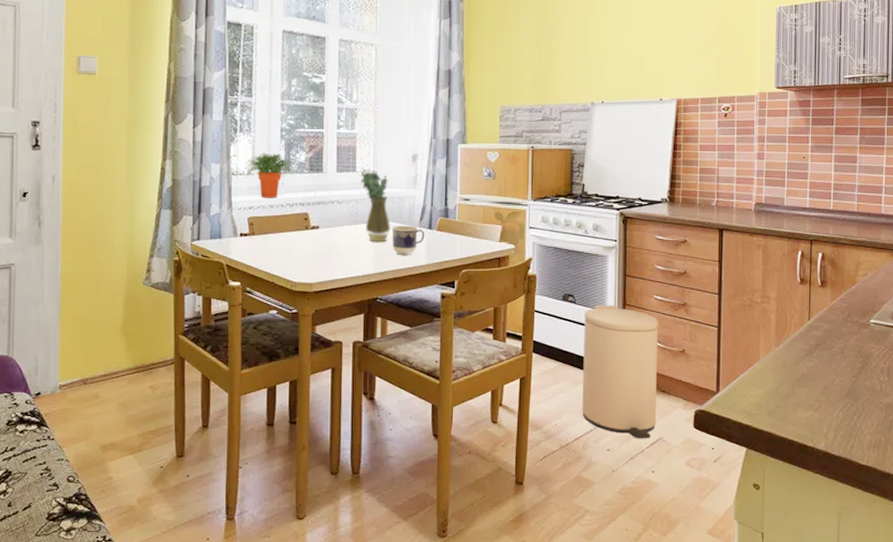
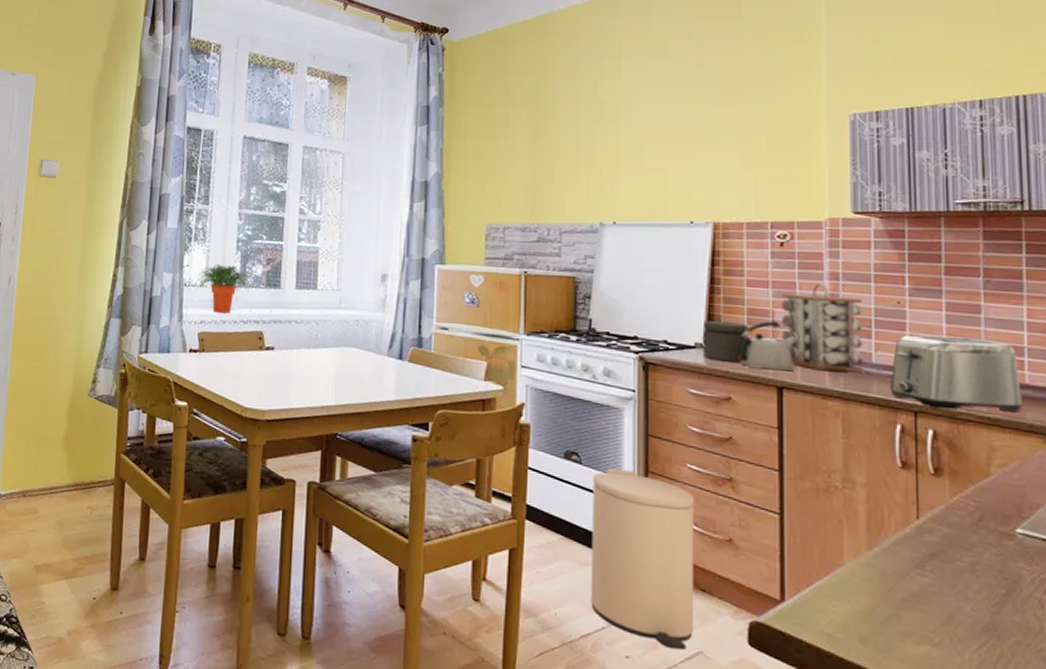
vase: present [360,167,390,243] -> none [321,285,354,371]
cup: present [391,225,425,255] -> none [355,352,394,388]
jar: none [668,180,700,212] -> present [704,320,748,363]
kettle: none [691,177,734,217] -> present [737,321,797,372]
spice rack: none [724,145,779,215] -> present [782,283,863,372]
toaster: none [795,181,879,237] -> present [890,334,1022,412]

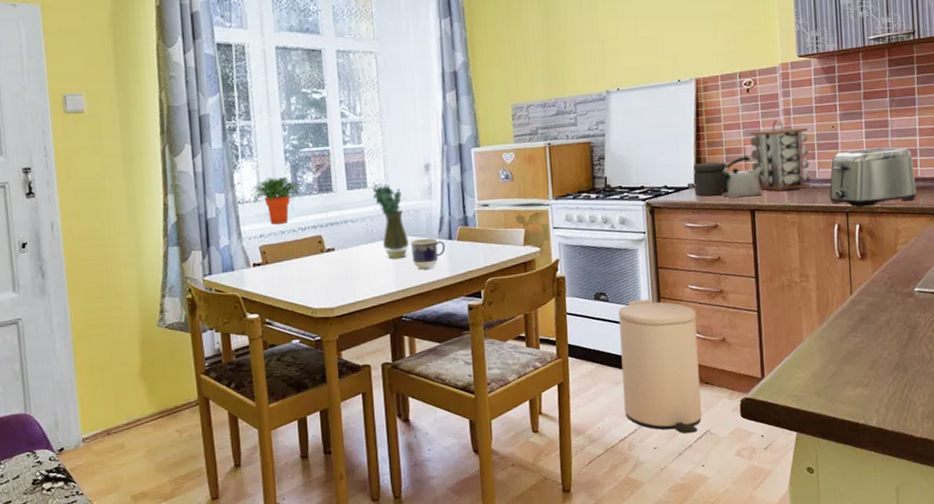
vase: none [321,285,354,371] -> present [372,182,409,259]
cup: none [355,352,394,388] -> present [410,237,446,270]

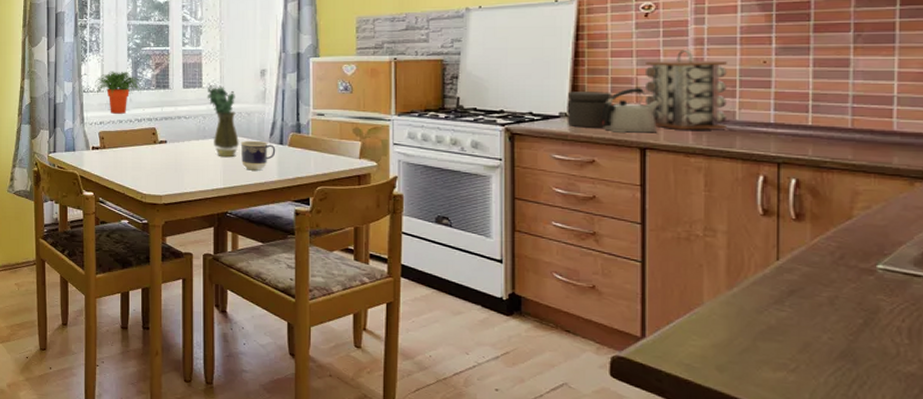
pedal bin: present [618,299,701,434] -> none [463,229,560,383]
toaster: present [829,147,917,207] -> none [753,90,889,159]

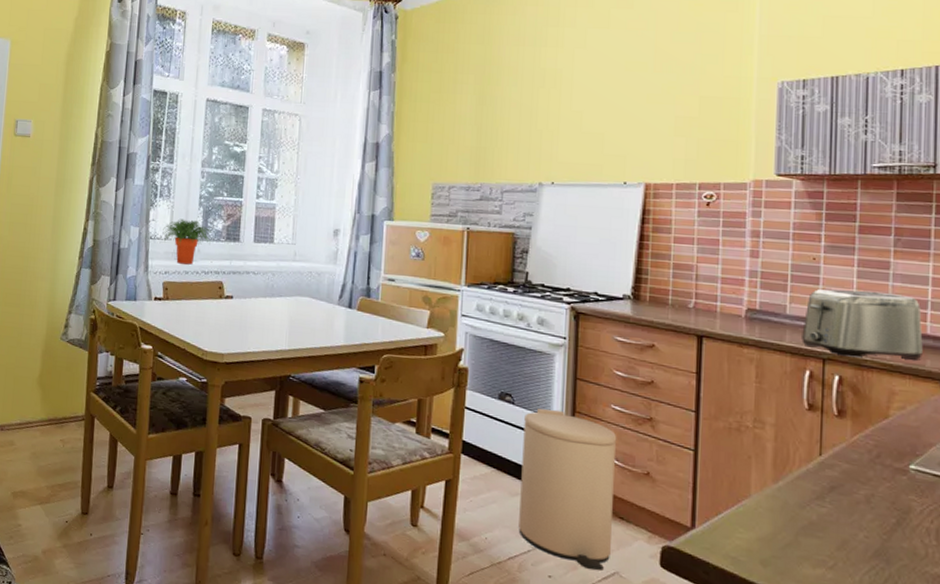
vase: present [207,83,239,158] -> none [277,239,307,318]
cup: present [240,140,276,171] -> none [308,301,344,334]
pedal bin: none [463,229,560,383] -> present [518,407,617,572]
jar: present [568,91,612,128] -> none [631,274,673,313]
kettle: present [601,88,660,134] -> none [662,275,718,322]
spice rack: present [646,49,727,131] -> none [704,240,780,323]
toaster: none [753,90,889,159] -> present [802,288,923,360]

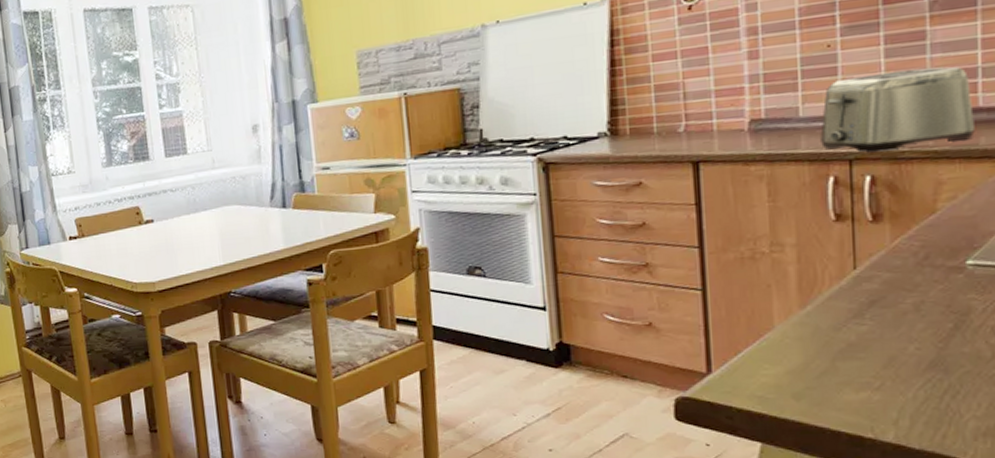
potted plant: present [162,218,211,265] -> none [63,146,118,197]
pedal bin: present [518,407,617,572] -> none [499,273,616,436]

